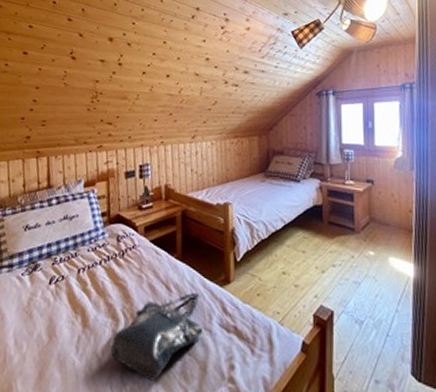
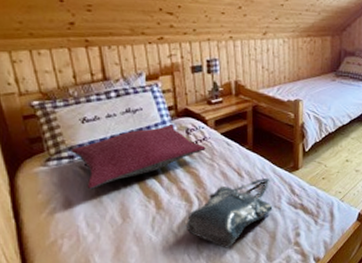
pillow: none [11,231,135,302] -> present [70,124,206,190]

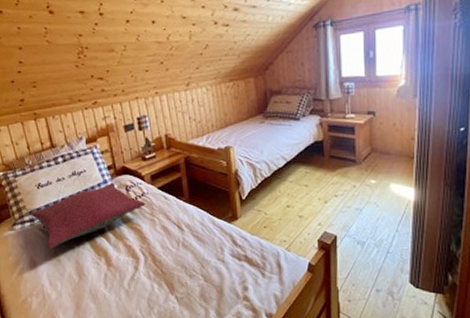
tote bag: present [187,178,273,248] -> none [135,230,217,304]

